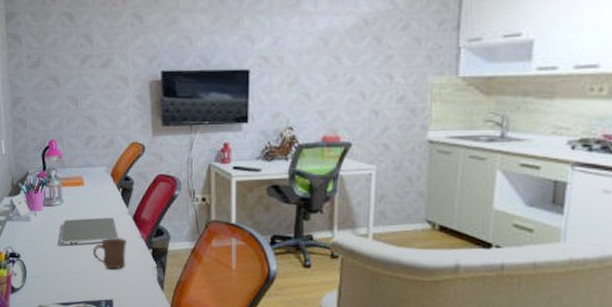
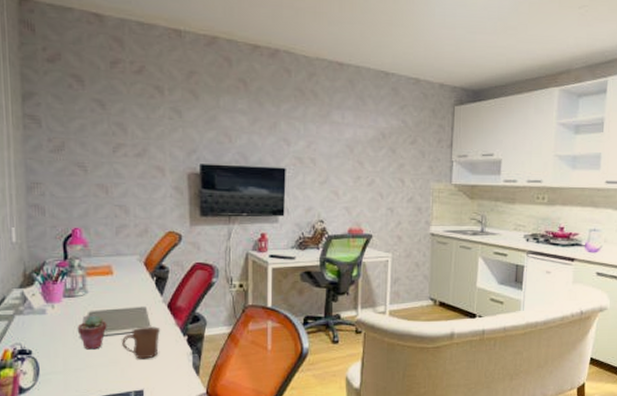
potted succulent: none [55,224,80,257] -> present [77,315,107,350]

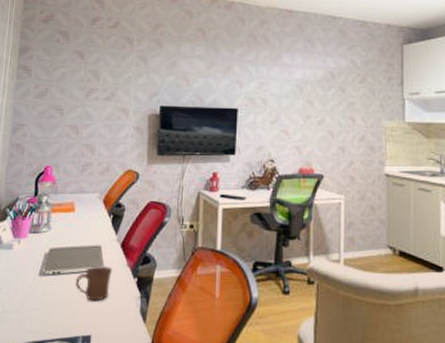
potted succulent: present [77,315,107,350] -> none [37,252,65,288]

